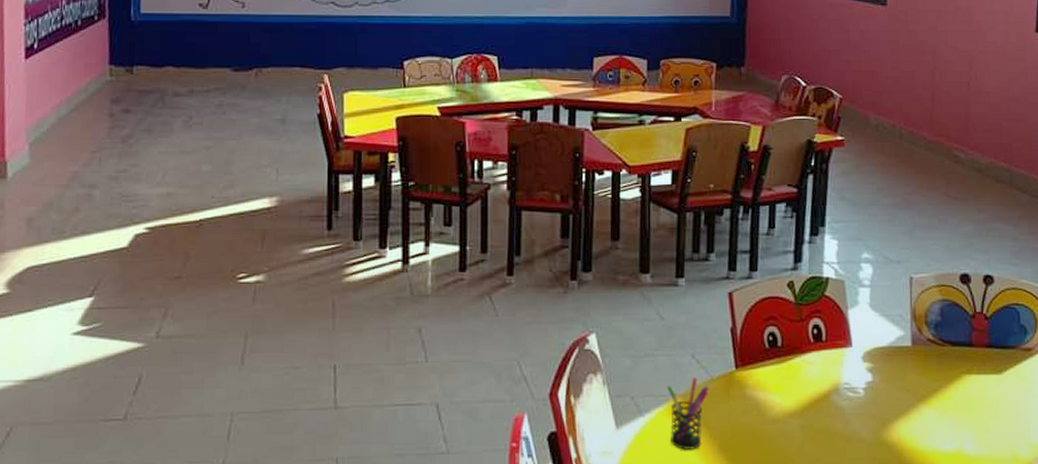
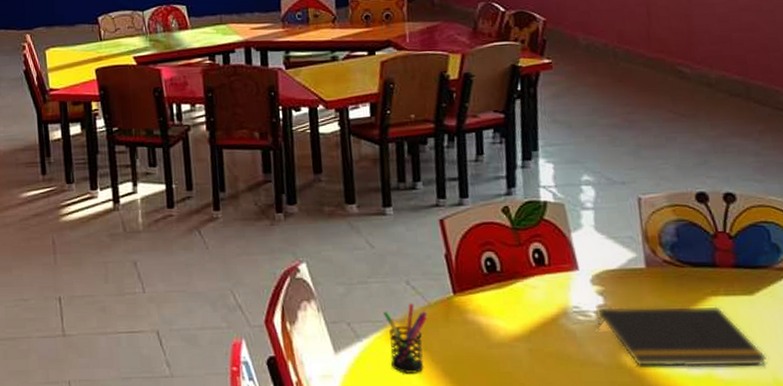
notepad: none [864,383,1008,444] -> present [597,306,767,368]

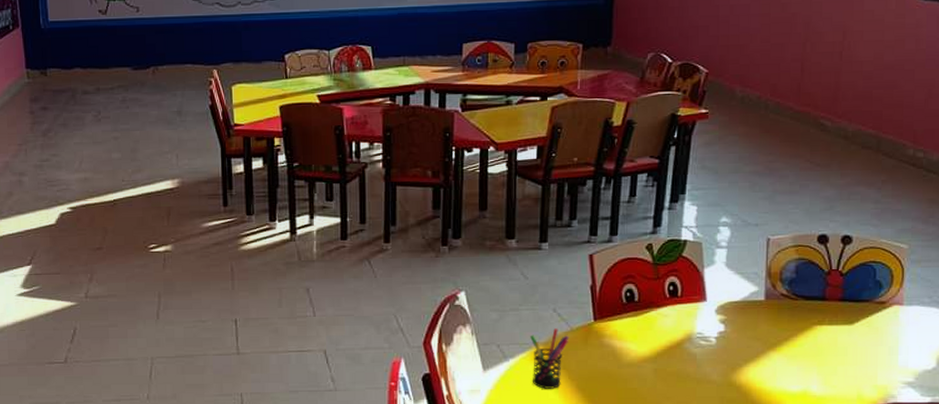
notepad: present [597,306,767,368] -> none [715,333,855,385]

